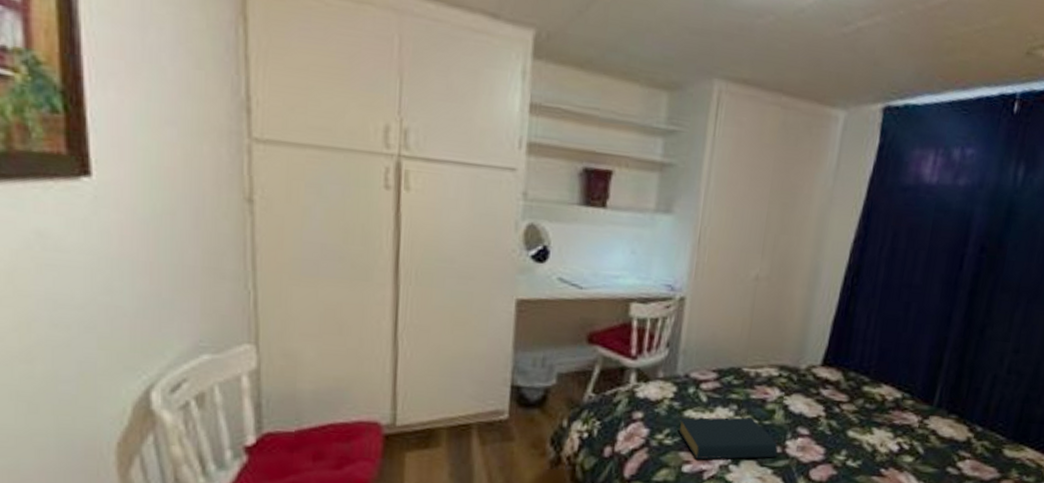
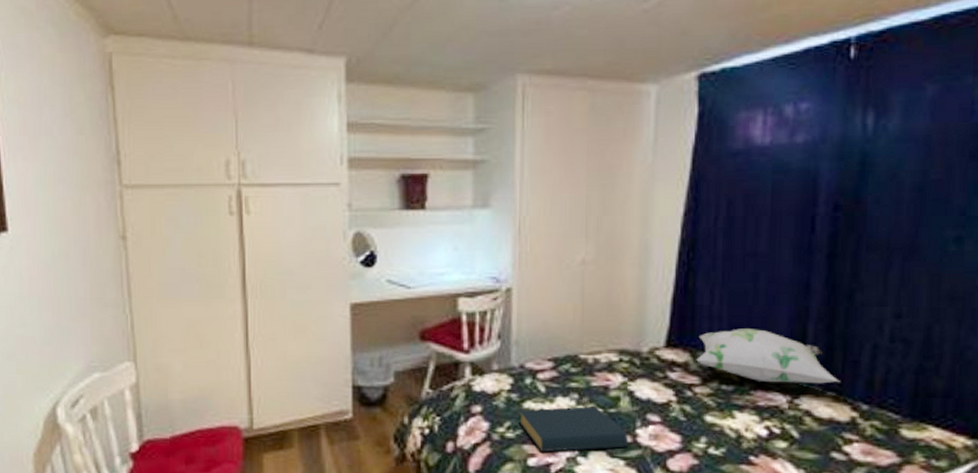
decorative pillow: none [847,353,964,407] -> present [696,329,841,384]

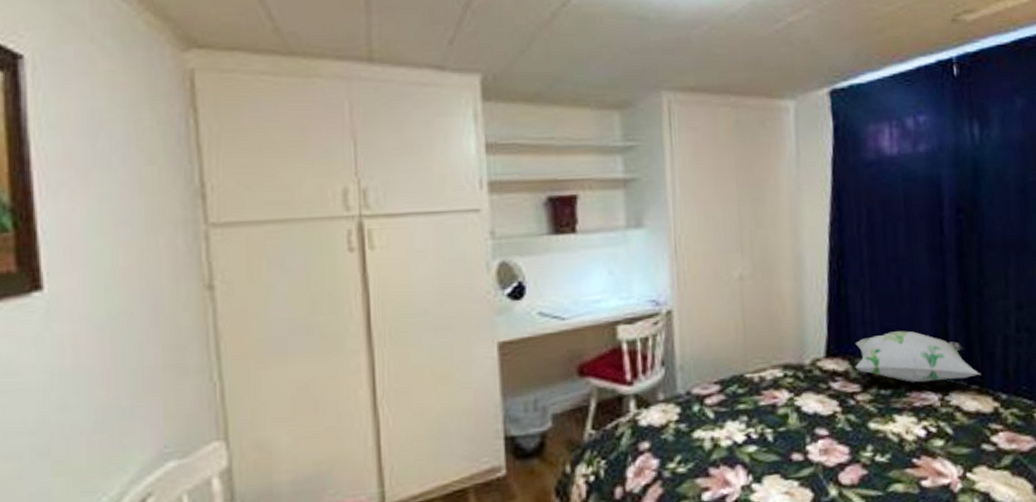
hardback book: present [519,406,628,453] -> none [689,427,800,485]

